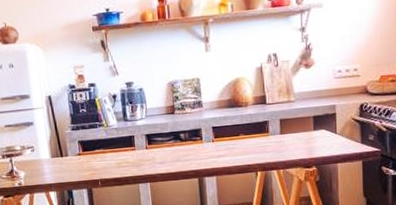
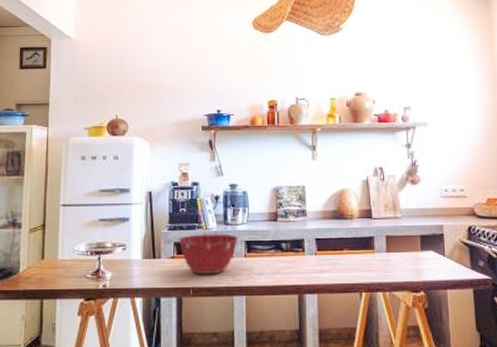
mixing bowl: none [82,129,139,168] -> present [178,233,238,275]

